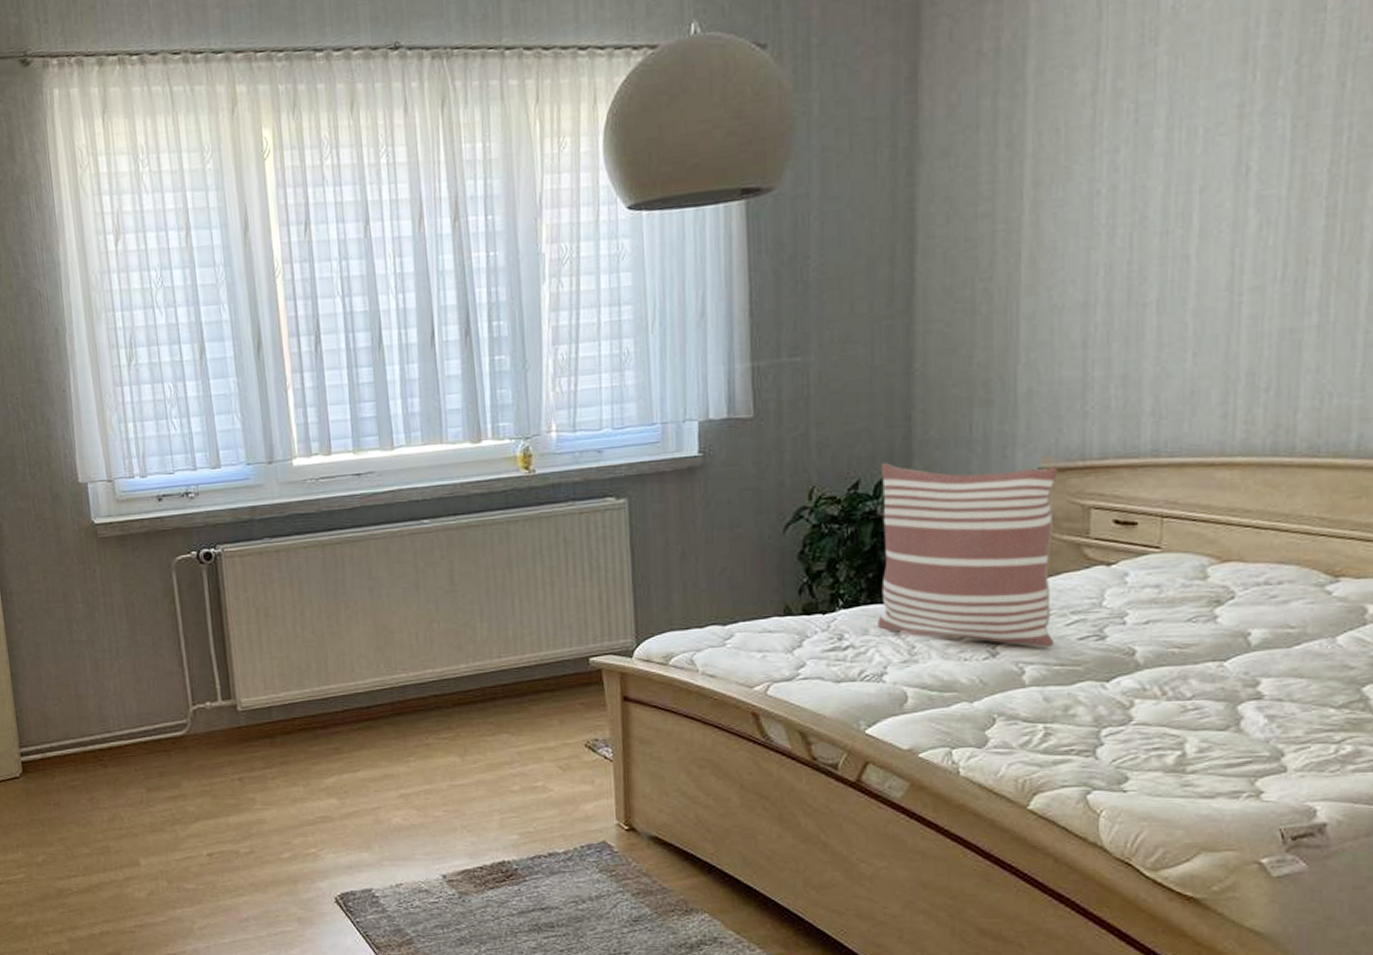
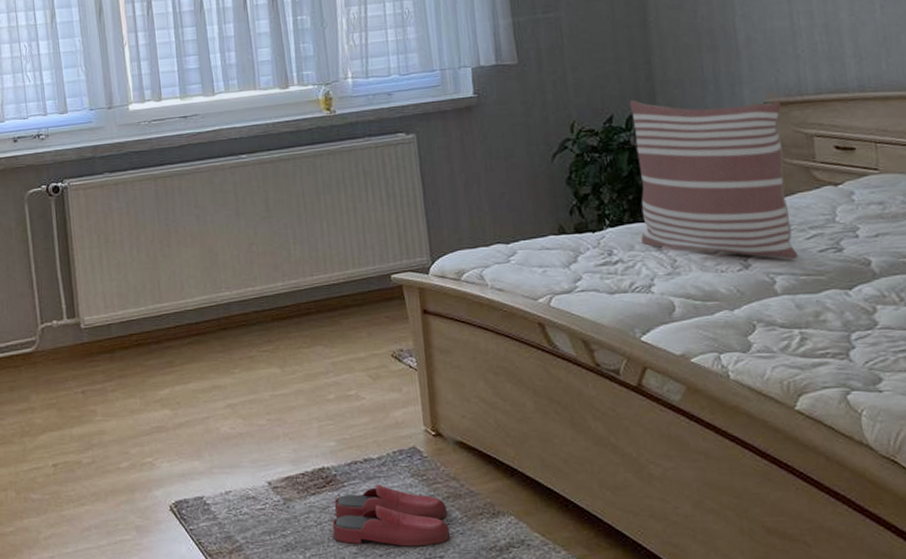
slippers: none [510,879,637,942] -> present [332,484,450,547]

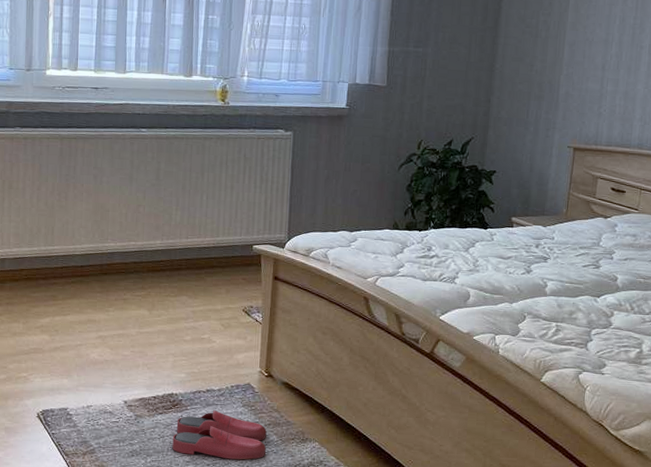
pillow: present [629,100,799,259] -> none [455,130,580,270]

